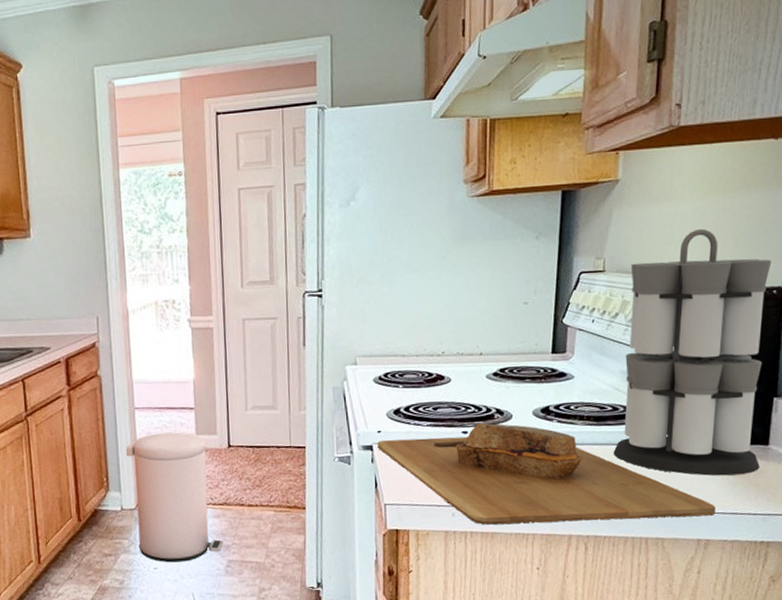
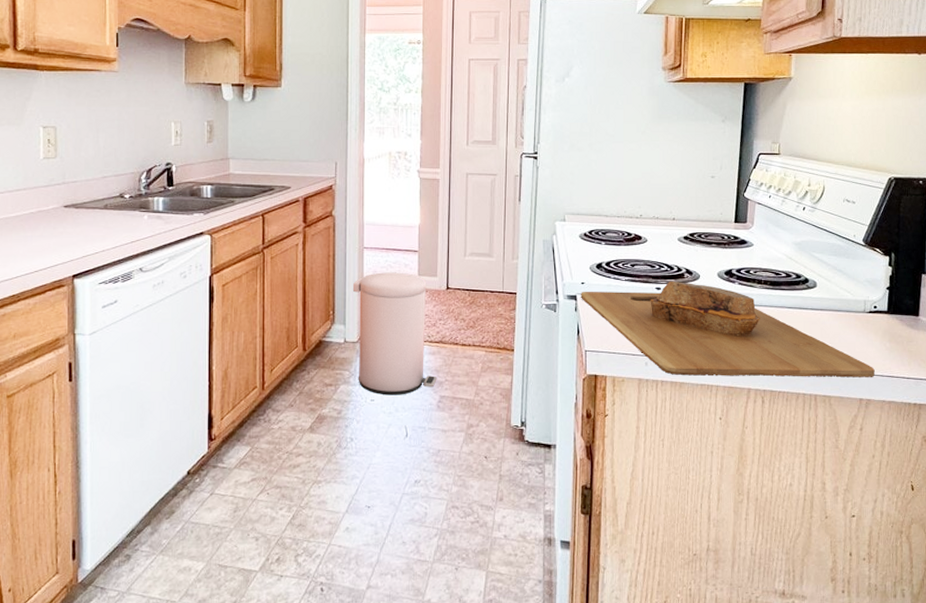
spice rack: present [613,228,772,476] -> none [787,124,918,342]

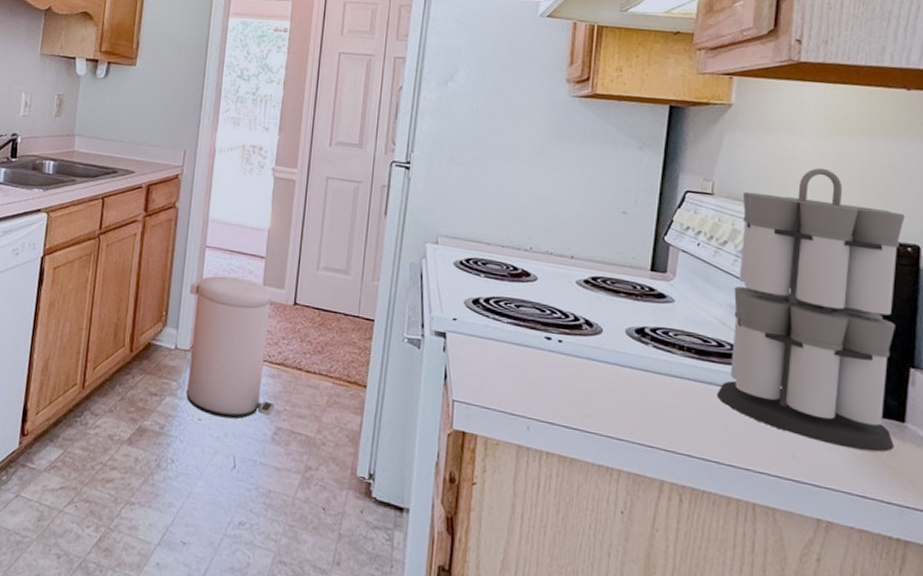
cutting board: present [581,281,875,379] -> none [451,329,840,495]
spice rack: none [787,124,918,342] -> present [717,168,905,453]

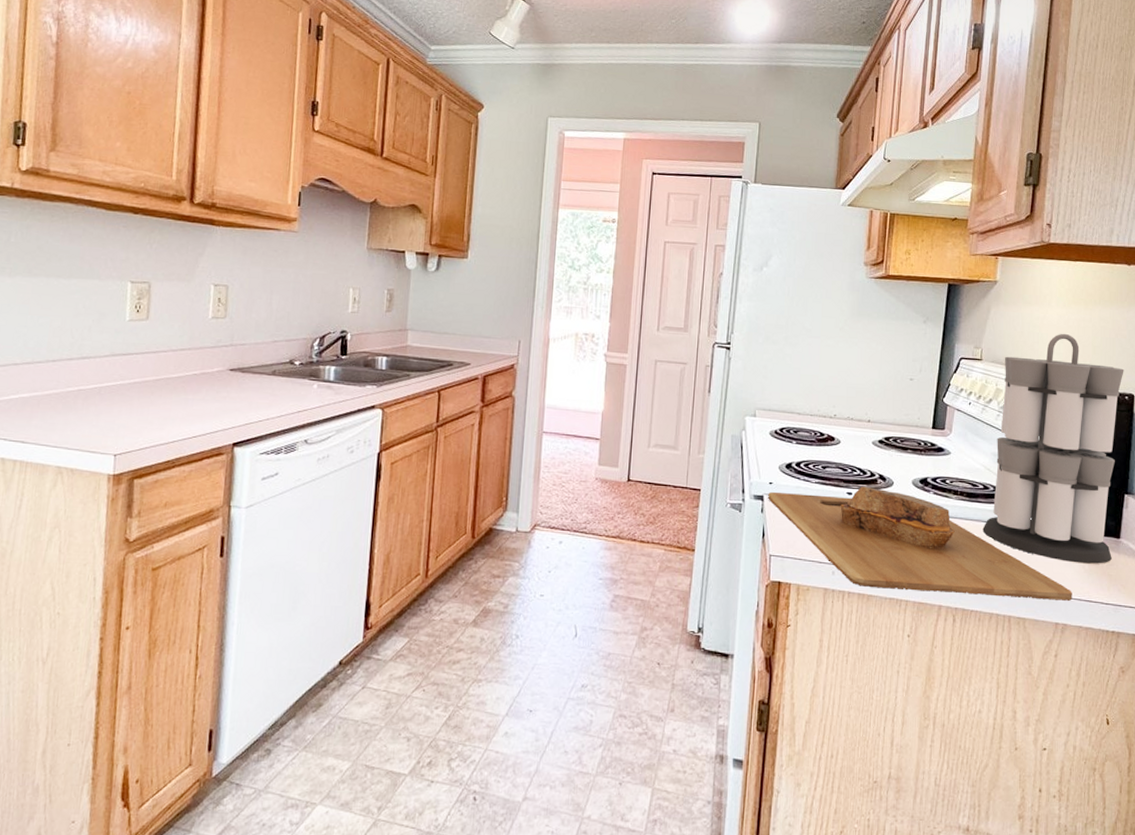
pedal bin: present [186,276,275,419] -> none [528,459,612,592]
cutting board: none [451,329,840,495] -> present [768,486,1072,602]

